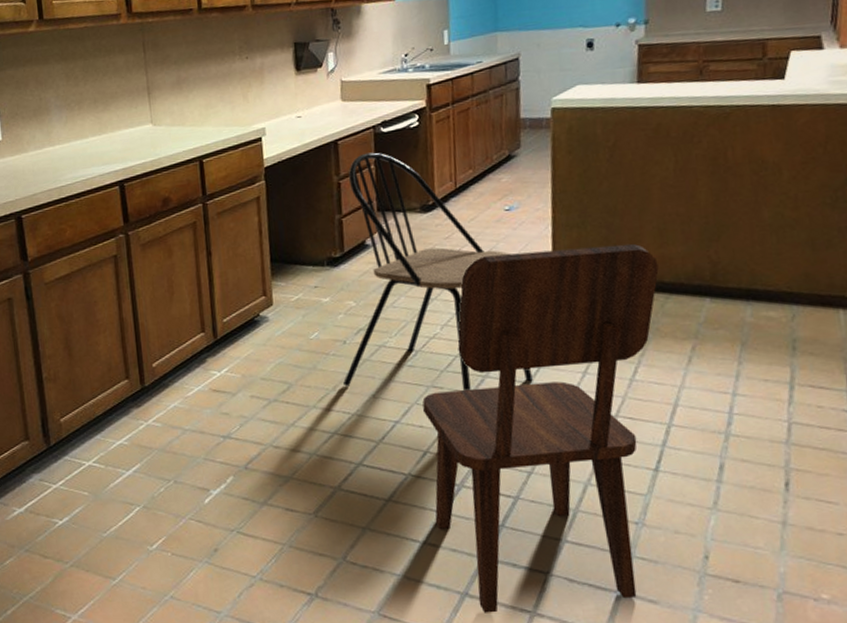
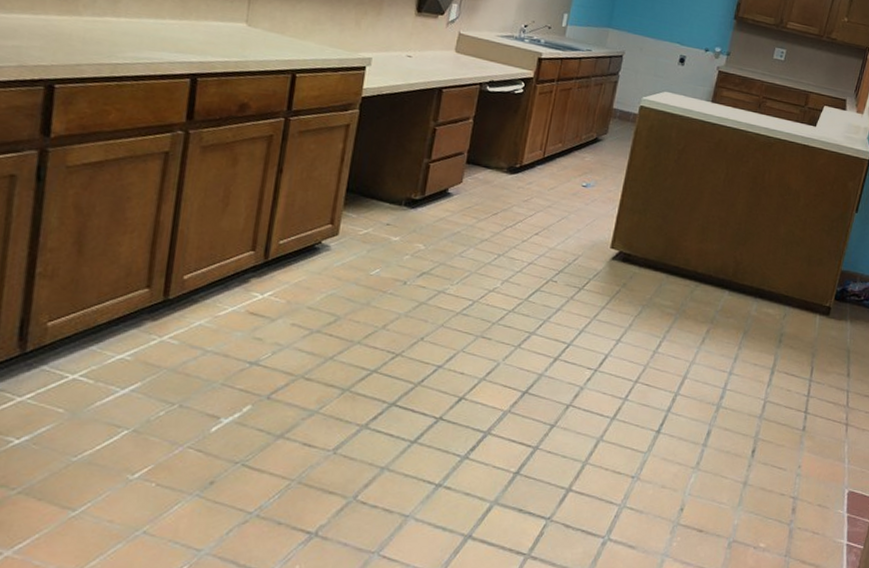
dining chair: present [342,152,534,391] -> none [393,106,578,344]
dining chair: present [422,243,659,613] -> none [455,223,696,555]

